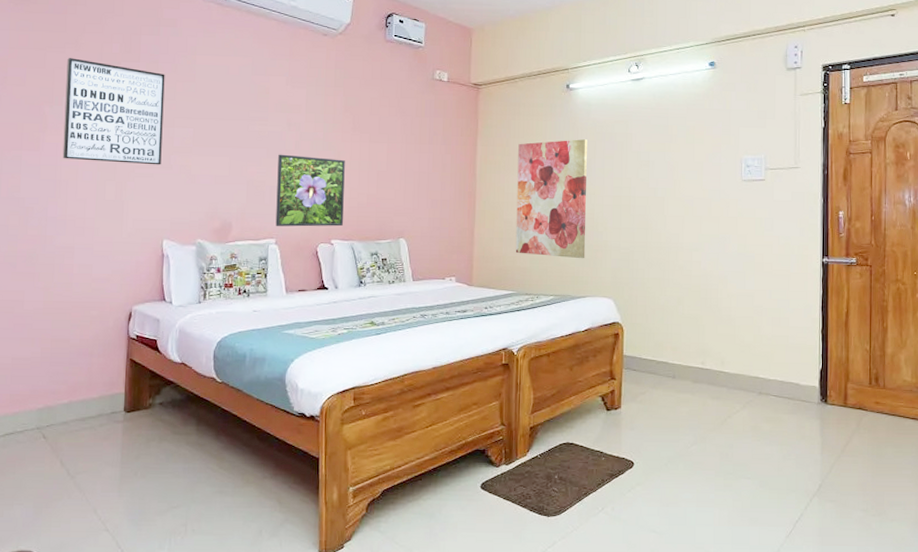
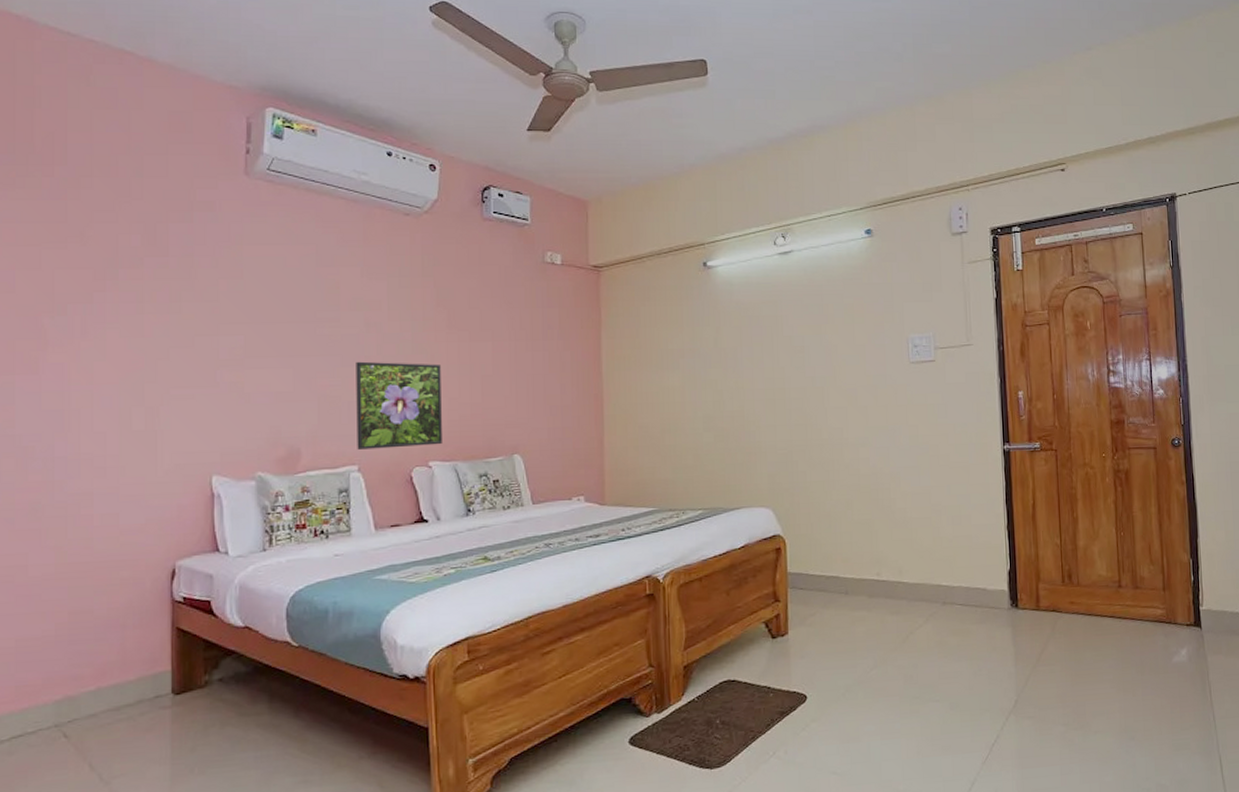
wall art: present [62,58,165,165] -> none [71,255,204,384]
wall art: present [515,139,587,259] -> none [650,325,737,465]

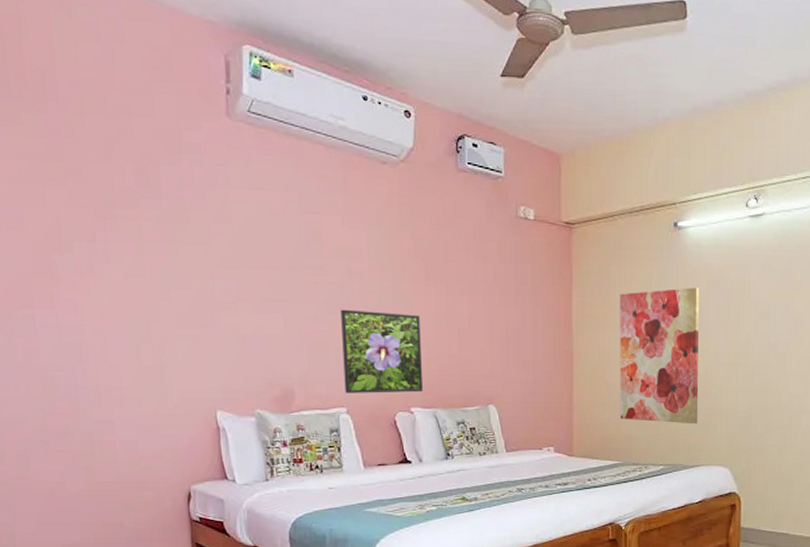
wall art: none [650,325,737,465] -> present [620,288,699,425]

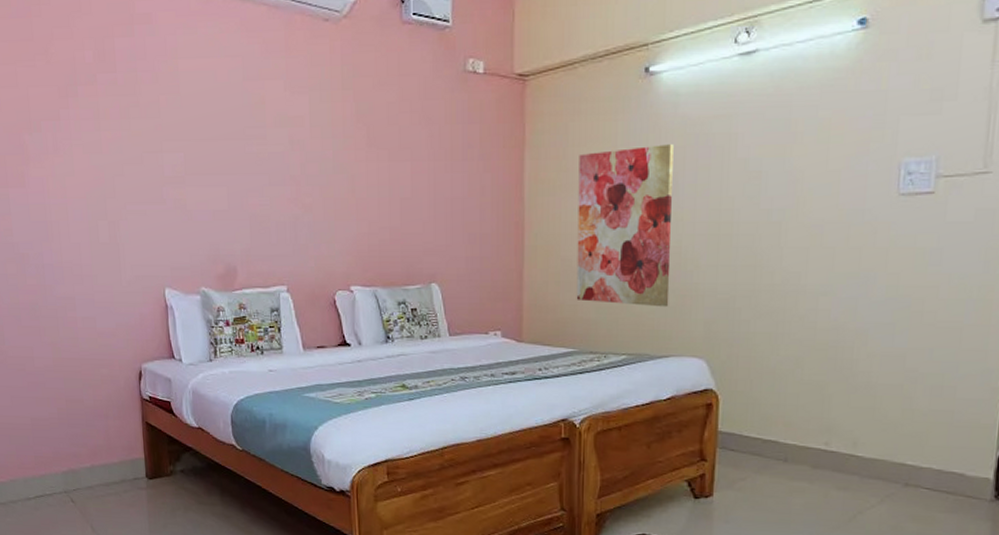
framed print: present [341,309,423,393] -> none [282,181,363,271]

